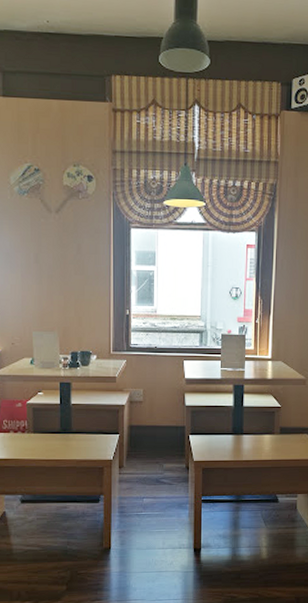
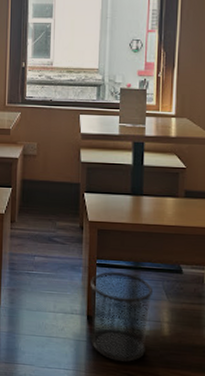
waste bin: none [196,505,252,586] -> present [89,271,152,362]

